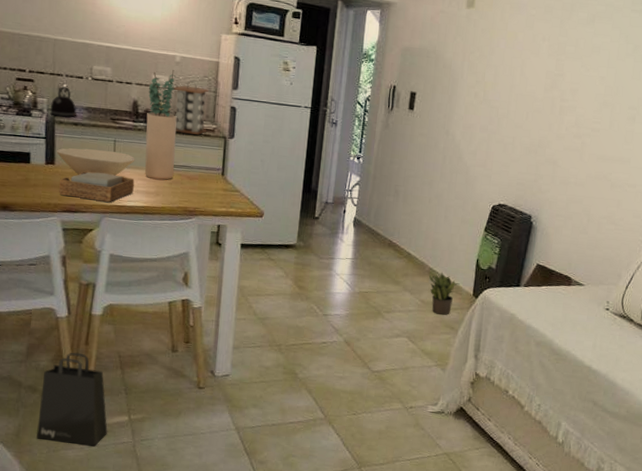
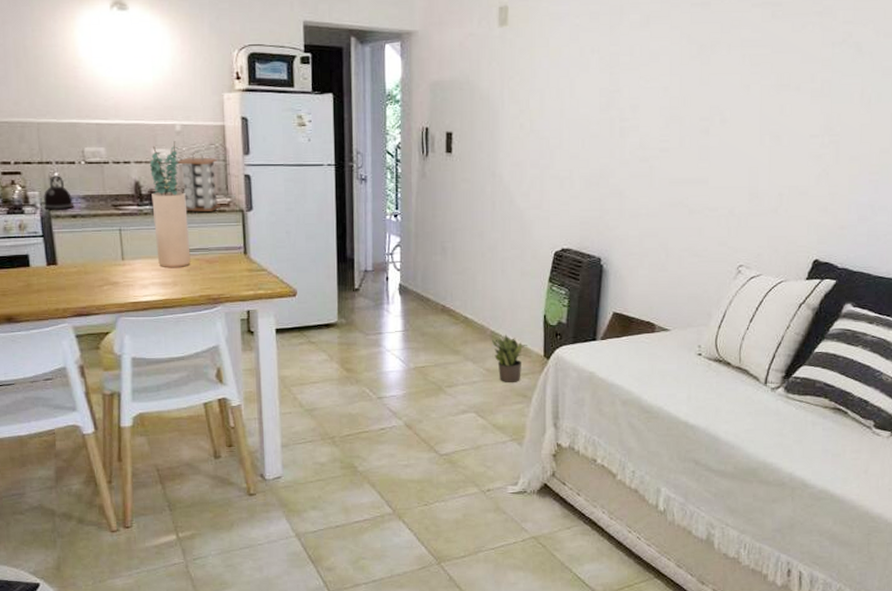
shopping bag: present [36,352,108,447] -> none [77,471,155,572]
bowl: present [57,147,135,176] -> none [57,241,146,273]
napkin holder: present [59,171,135,203] -> none [65,267,149,301]

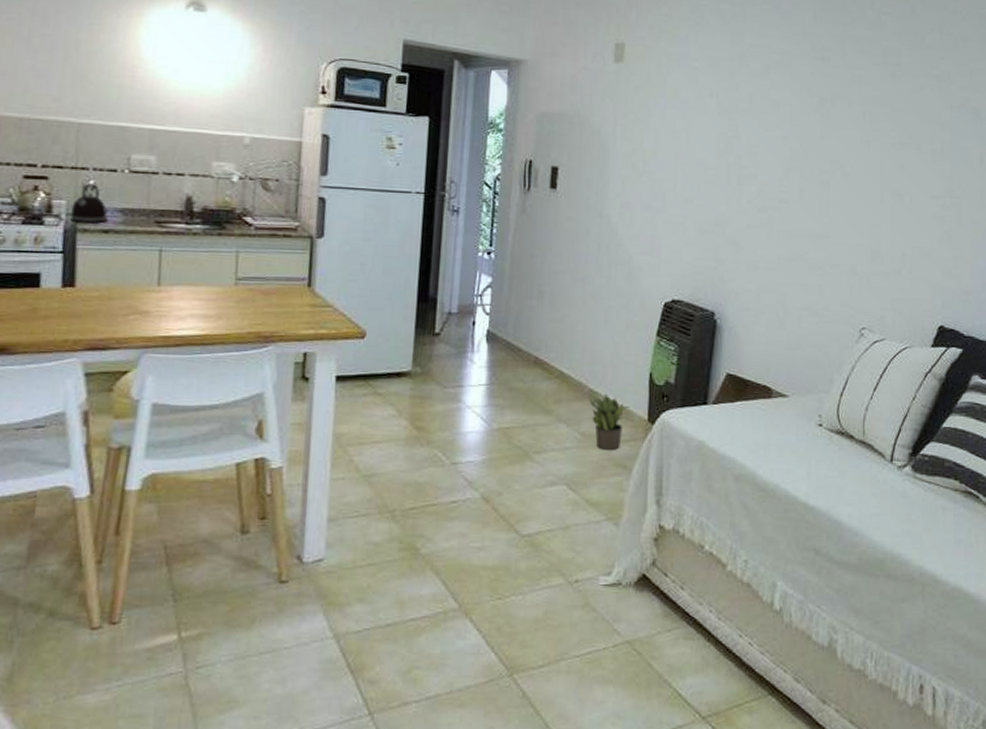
vase: present [150,141,191,268] -> none [201,155,246,299]
spice rack: present [178,151,221,213] -> none [242,167,289,237]

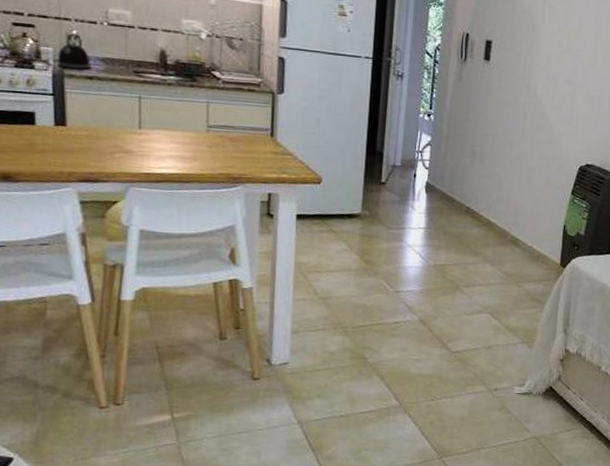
potted plant: present [590,393,630,450] -> none [512,240,546,287]

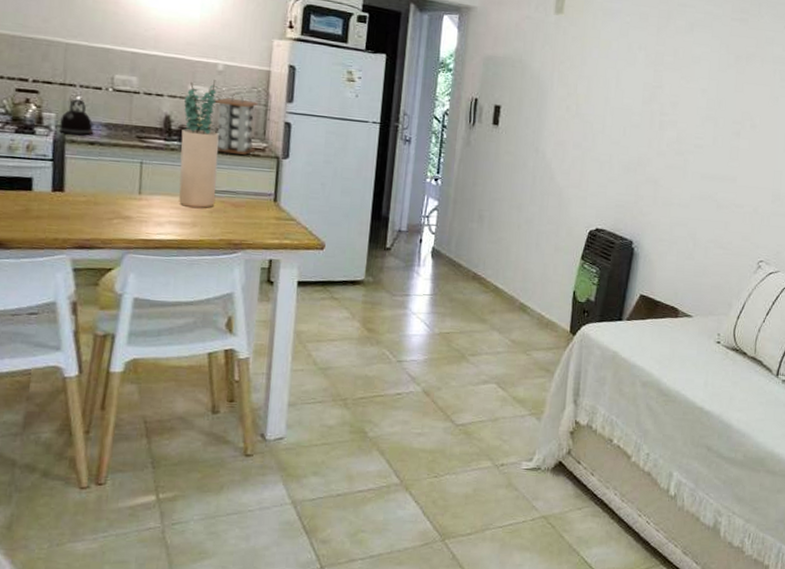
vase: none [177,14,215,143] -> present [178,80,219,208]
spice rack: none [209,26,251,90] -> present [215,92,258,155]

